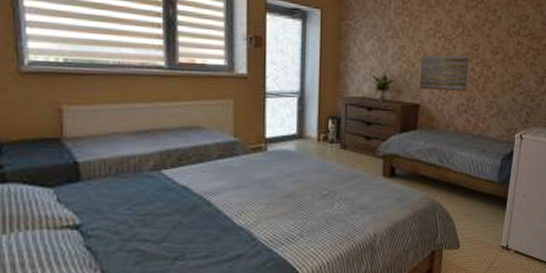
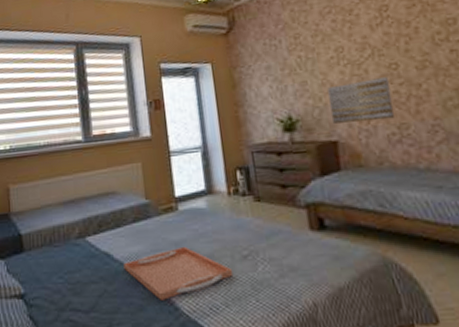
serving tray: none [203,184,312,232] -> present [123,246,234,300]

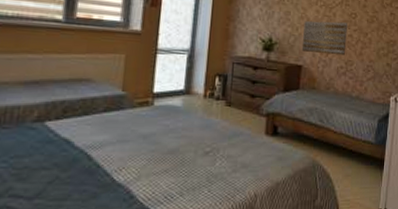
serving tray: present [123,246,234,300] -> none [83,139,194,189]

